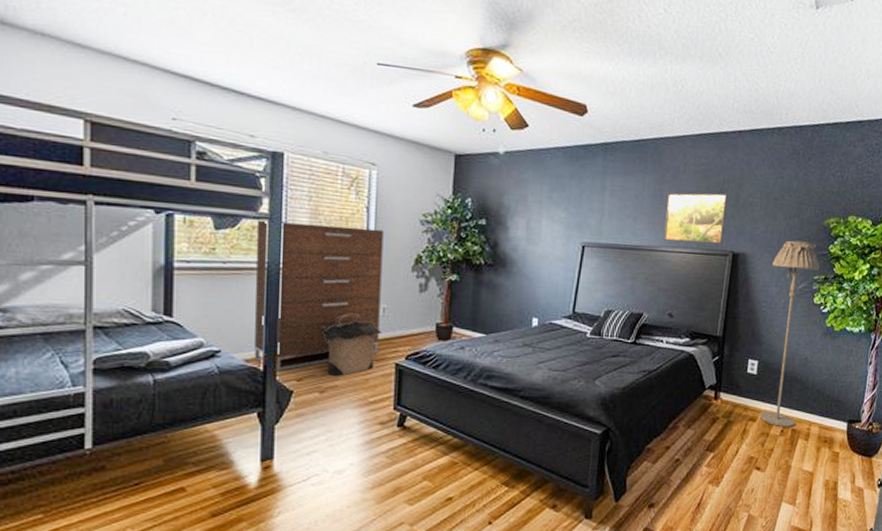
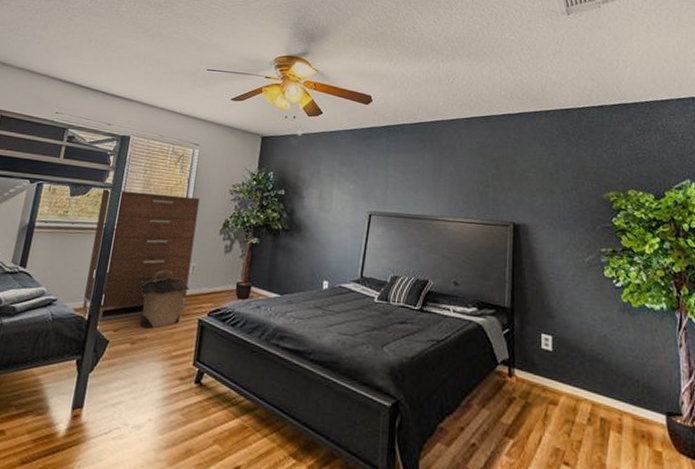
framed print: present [663,193,728,245] -> none [444,168,503,215]
floor lamp: present [760,240,820,428] -> none [555,212,605,416]

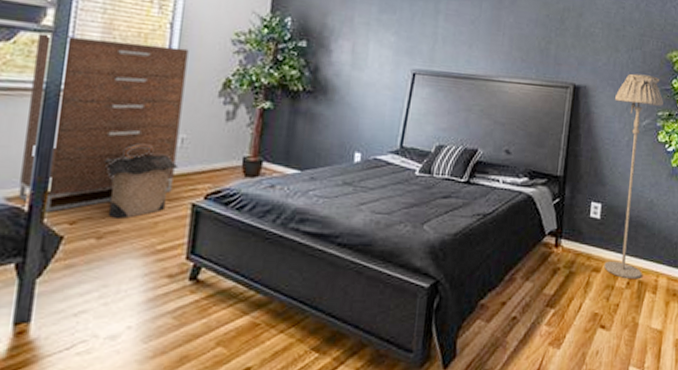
floor lamp: none [555,212,605,416] -> present [604,73,664,280]

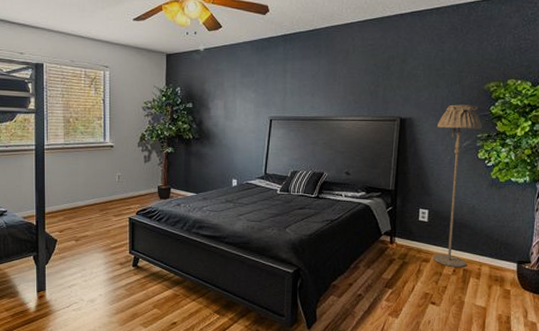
dresser: present [18,33,189,213] -> none [27,114,116,226]
laundry hamper: present [107,143,179,219] -> none [77,180,118,228]

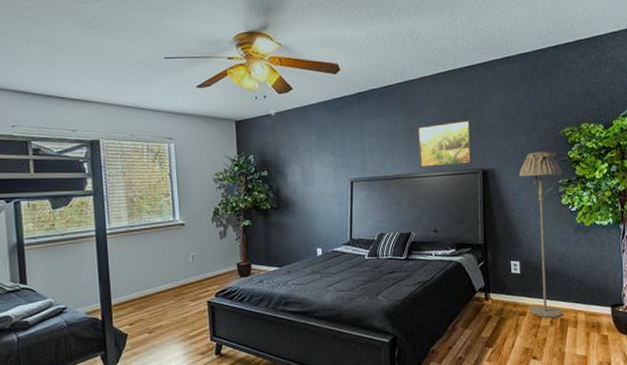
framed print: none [338,68,393,112] -> present [418,119,472,168]

